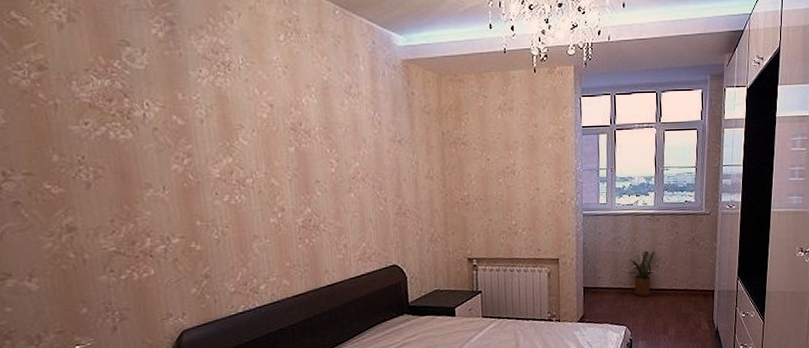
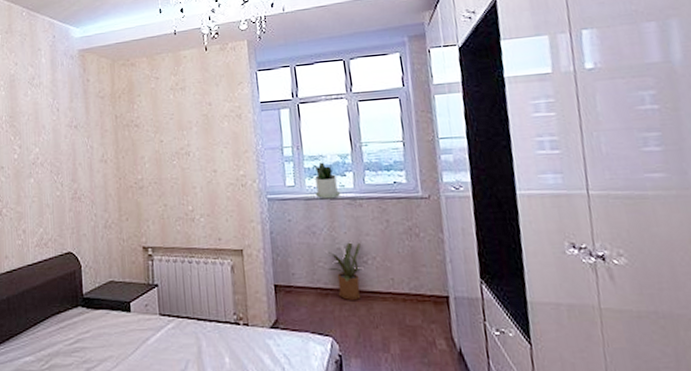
planter: none [622,183,644,215] -> present [314,162,341,199]

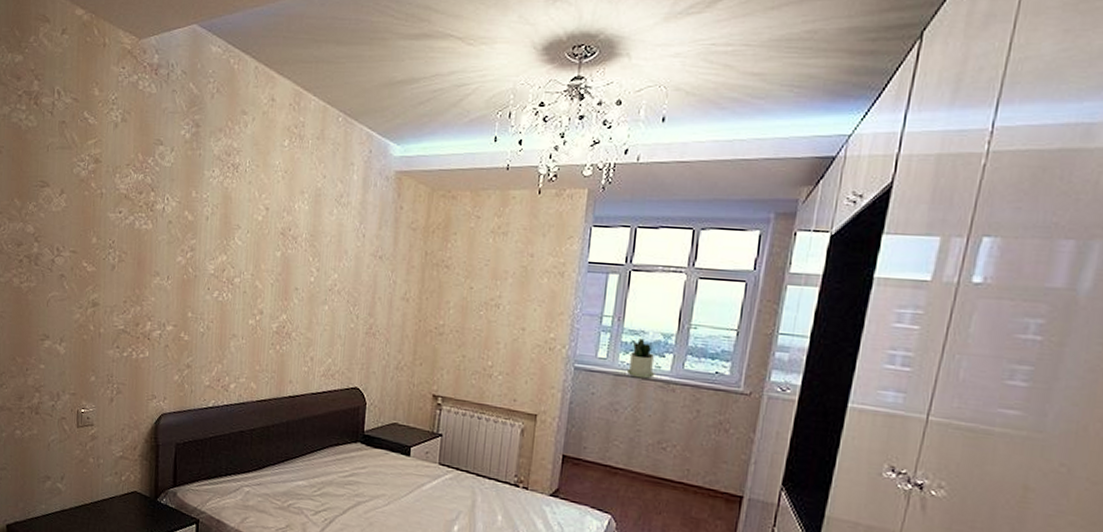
house plant: present [327,240,361,301] -> none [622,424,663,485]

